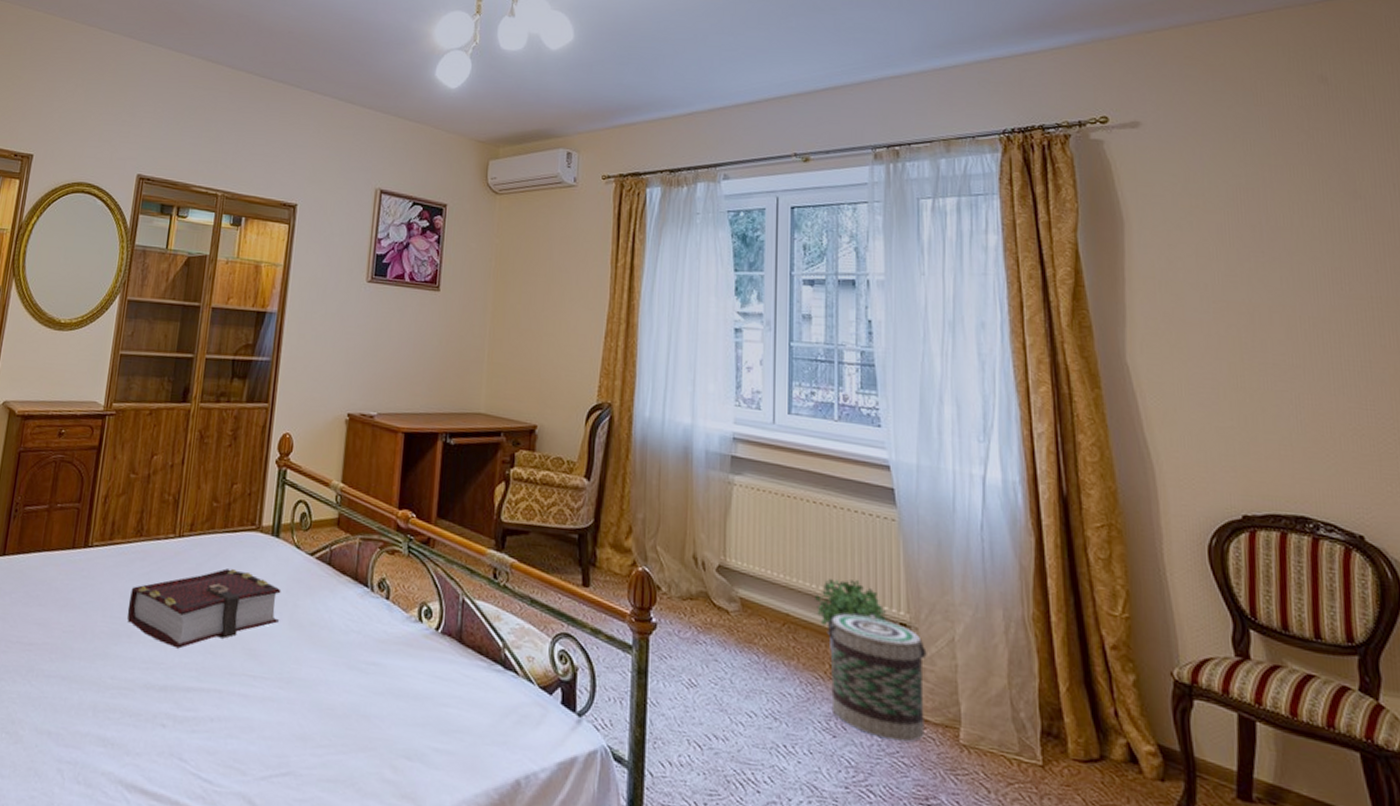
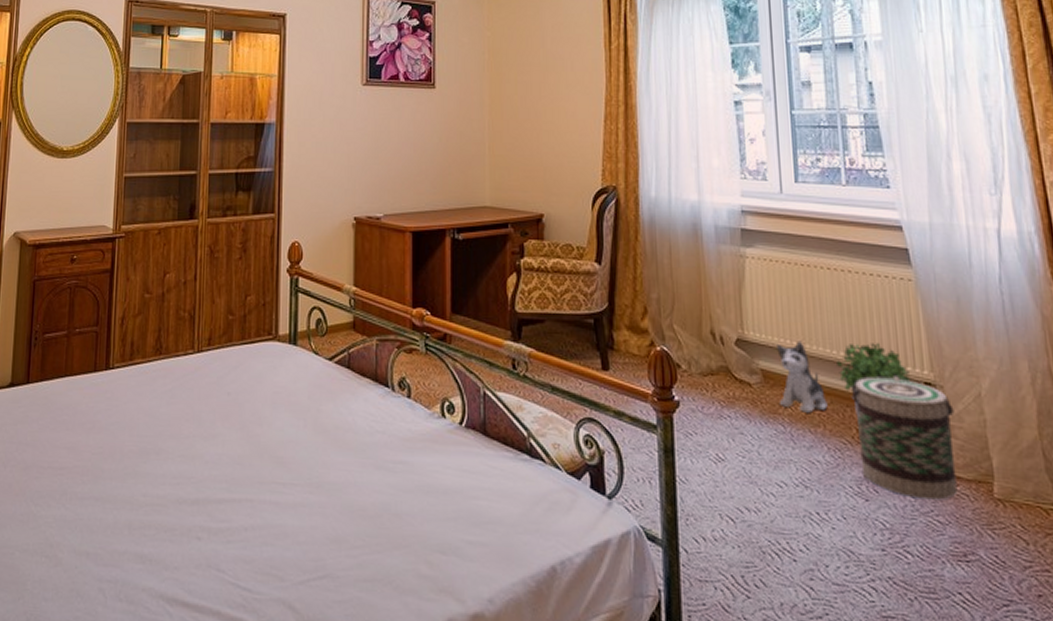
book: present [127,568,282,649] -> none [153,380,304,462]
plush toy: none [756,572,803,645] -> present [777,341,828,413]

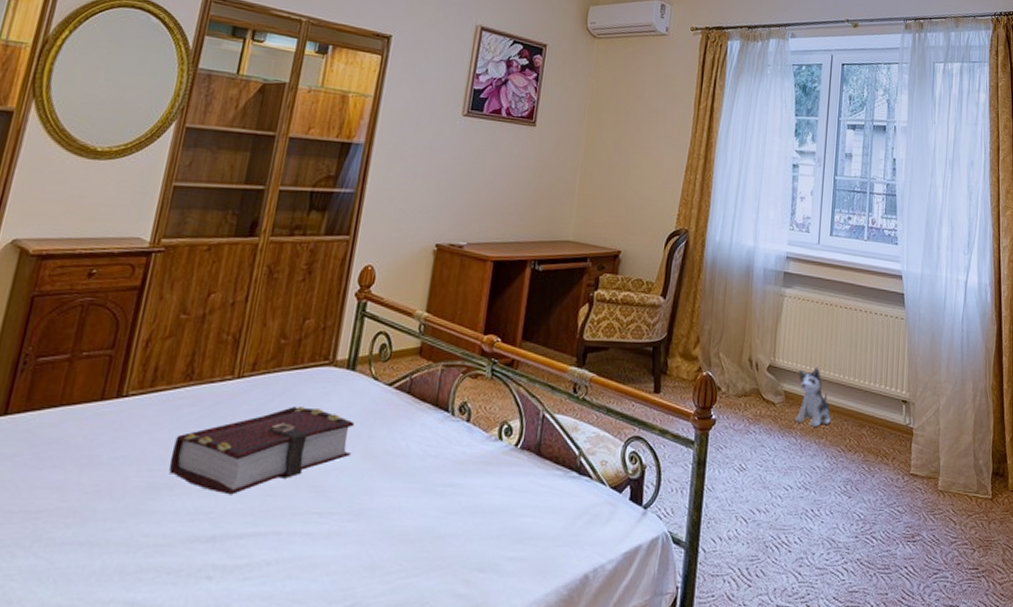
book: none [153,380,304,462] -> present [169,407,355,495]
potted plant: present [836,343,911,423] -> none [842,369,894,435]
basket: present [852,376,958,500] -> none [849,395,920,494]

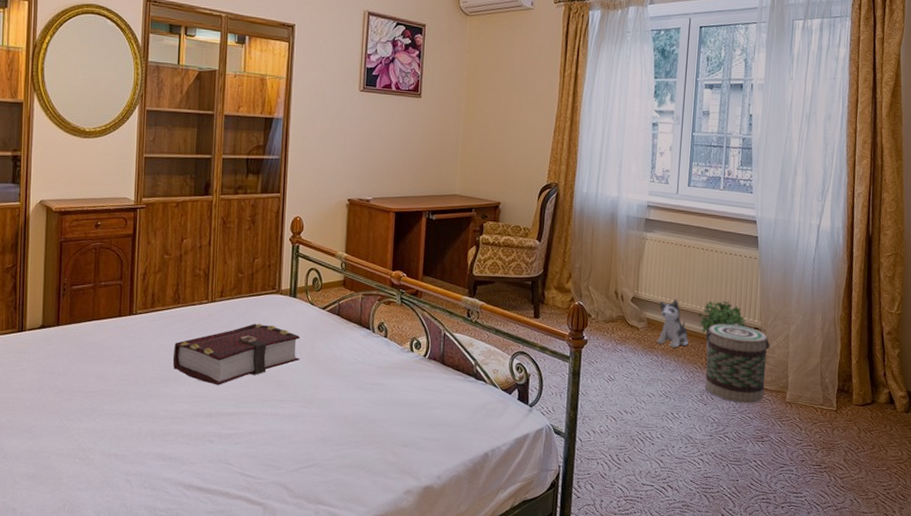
potted plant: none [842,369,894,435] -> present [698,301,746,355]
basket: none [849,395,920,494] -> present [705,323,770,404]

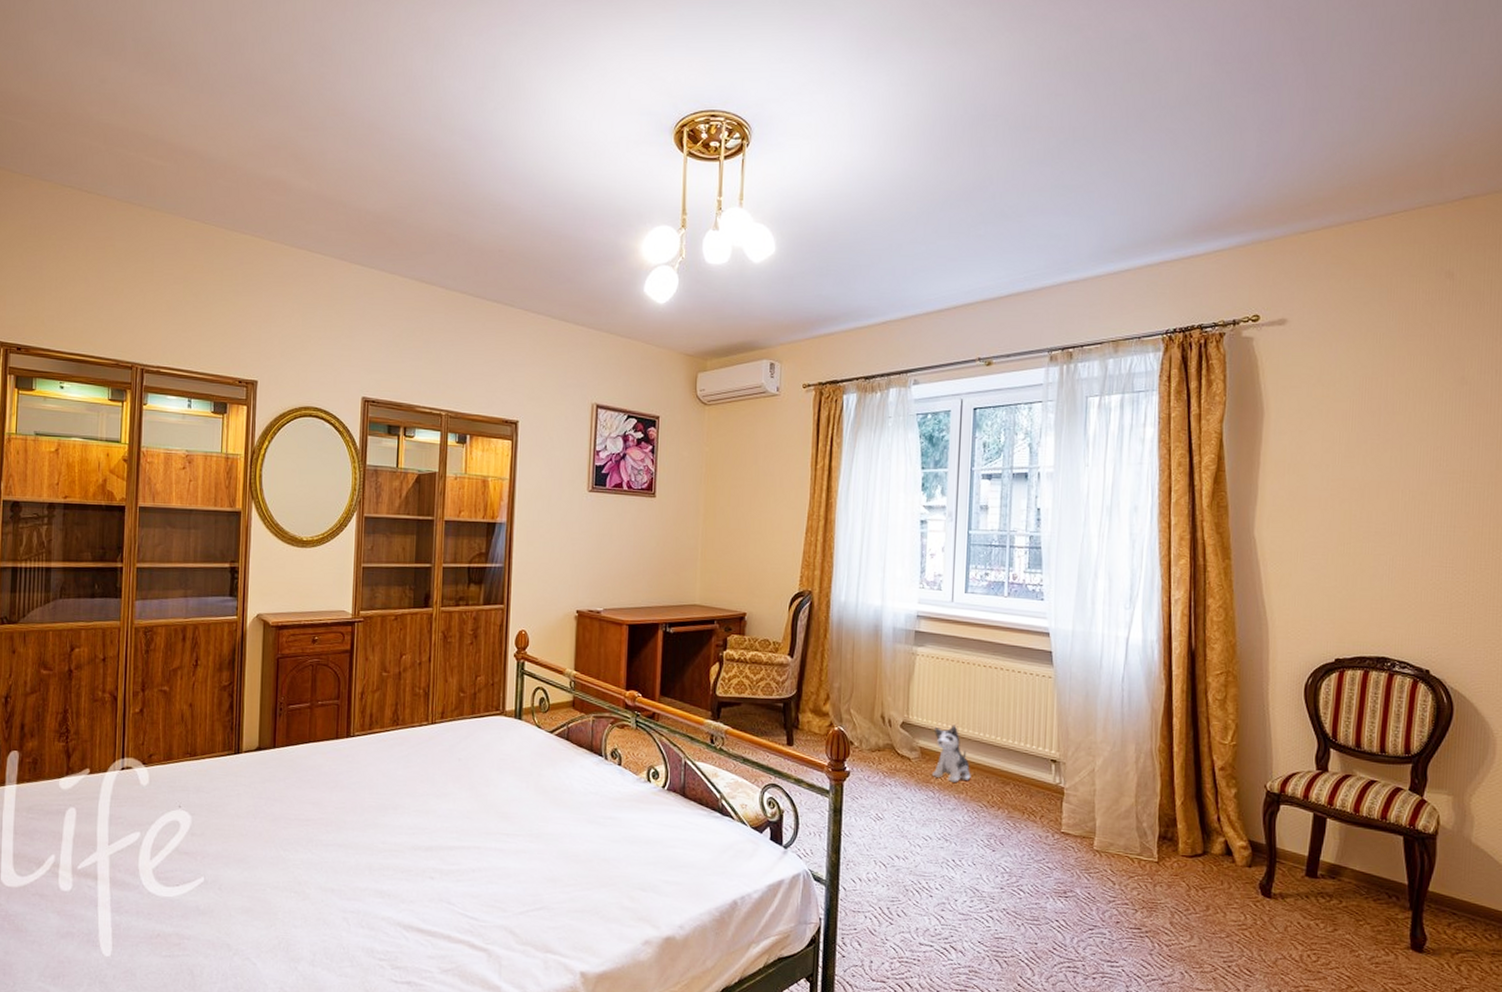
book: present [172,324,301,385] -> none [391,748,527,816]
potted plant: present [698,301,746,355] -> none [982,728,1041,791]
basket: present [705,323,770,404] -> none [992,754,1072,851]

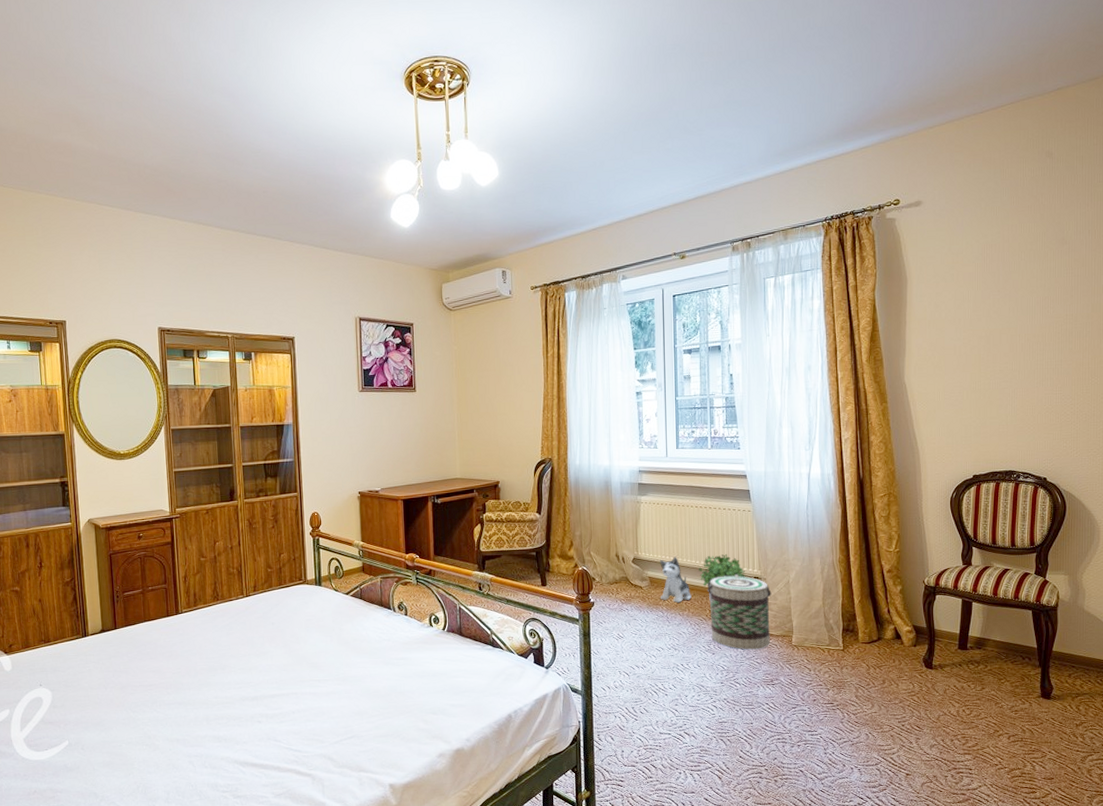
potted plant: none [982,728,1041,791] -> present [699,554,746,607]
basket: none [992,754,1072,851] -> present [708,574,772,650]

